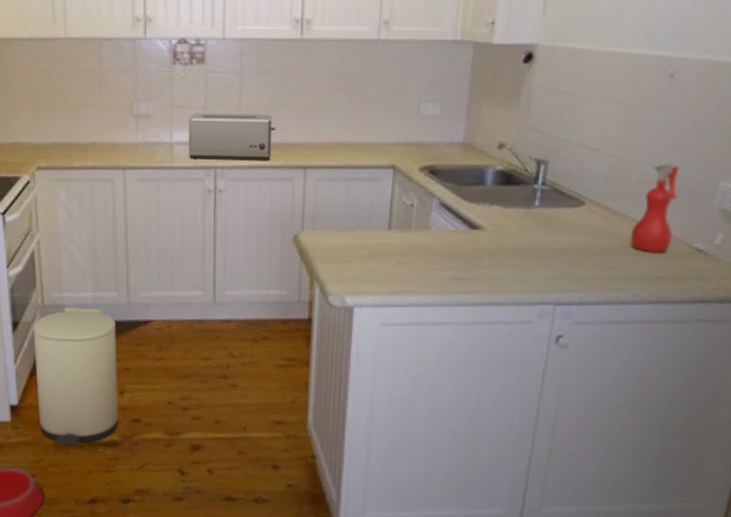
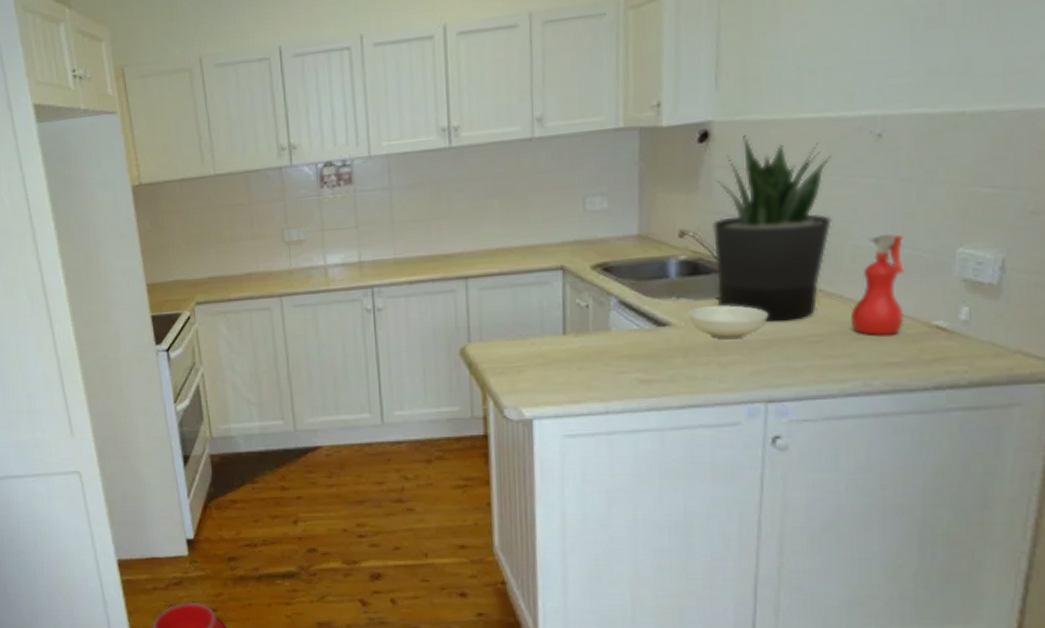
pedal bin: present [33,306,119,446] -> none [203,437,294,578]
toaster: present [188,112,276,161] -> none [341,227,432,280]
bowl: none [499,214,566,246] -> present [689,305,769,340]
planter: none [523,61,632,233] -> present [711,135,833,321]

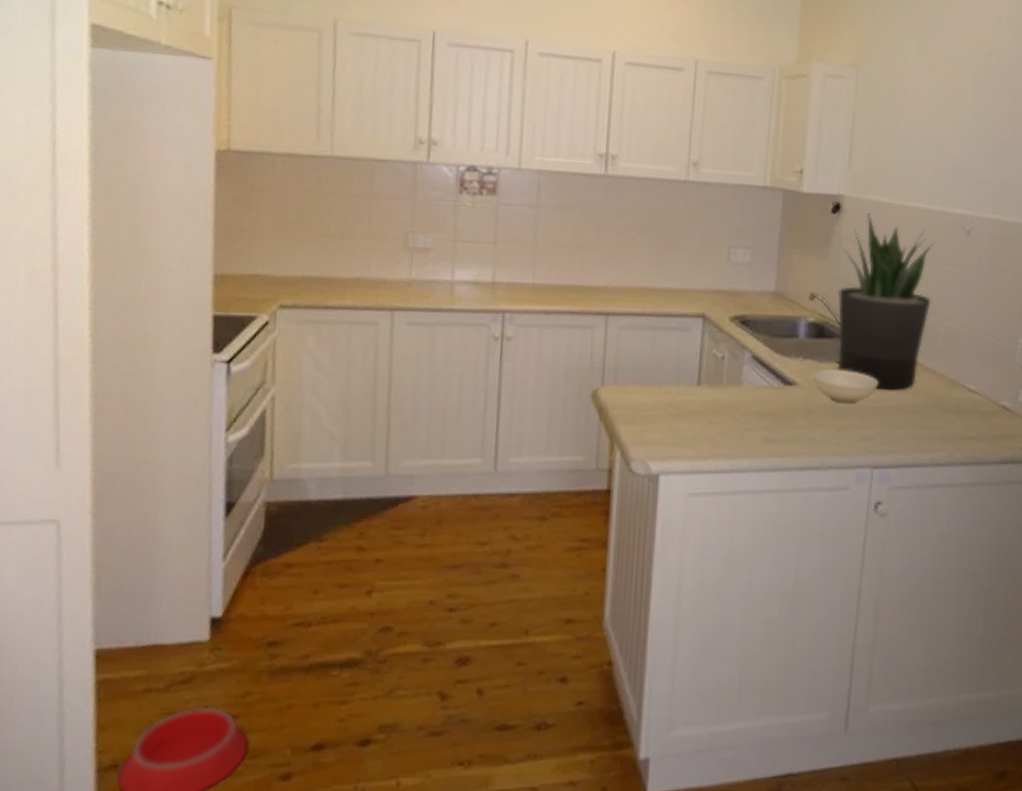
spray bottle: present [850,234,904,337] -> none [941,320,982,411]

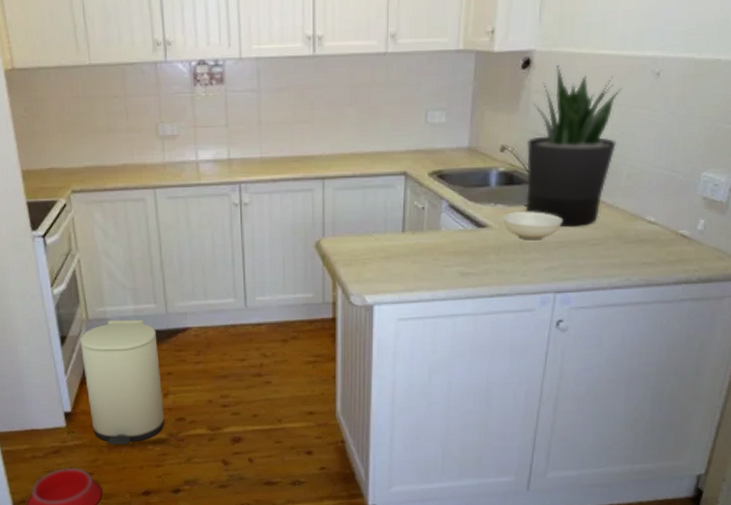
pedal bin: none [250,481,368,670] -> present [80,319,165,445]

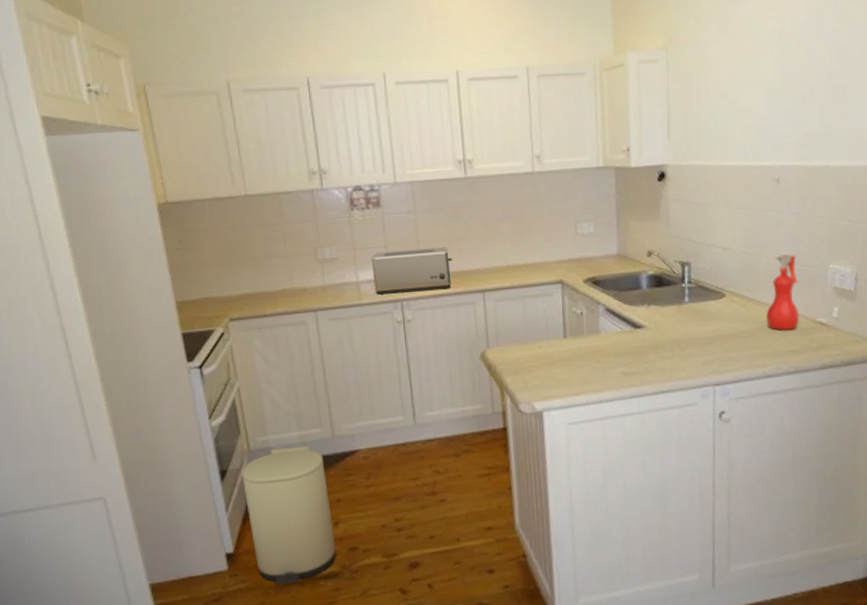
toaster: none [212,129,295,176] -> present [372,247,453,295]
bowl: present [503,212,563,241] -> none [657,310,713,338]
planter: present [525,65,622,226] -> none [670,177,751,322]
spray bottle: none [621,158,666,241] -> present [766,254,800,331]

